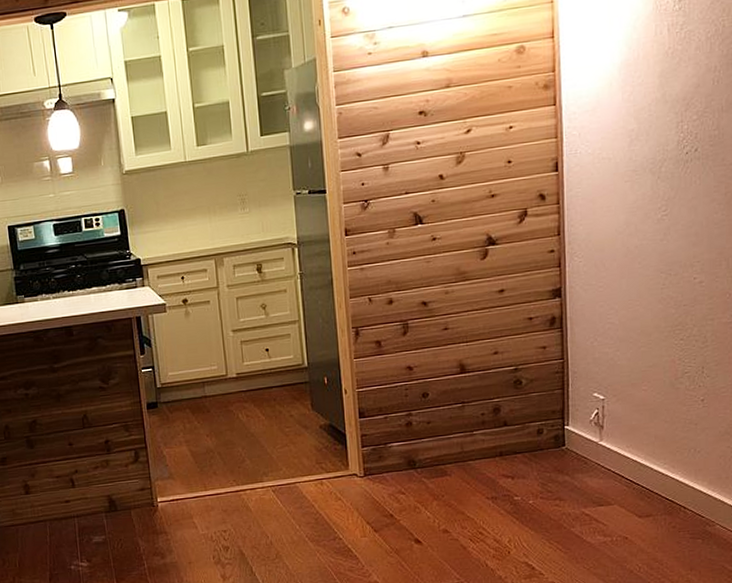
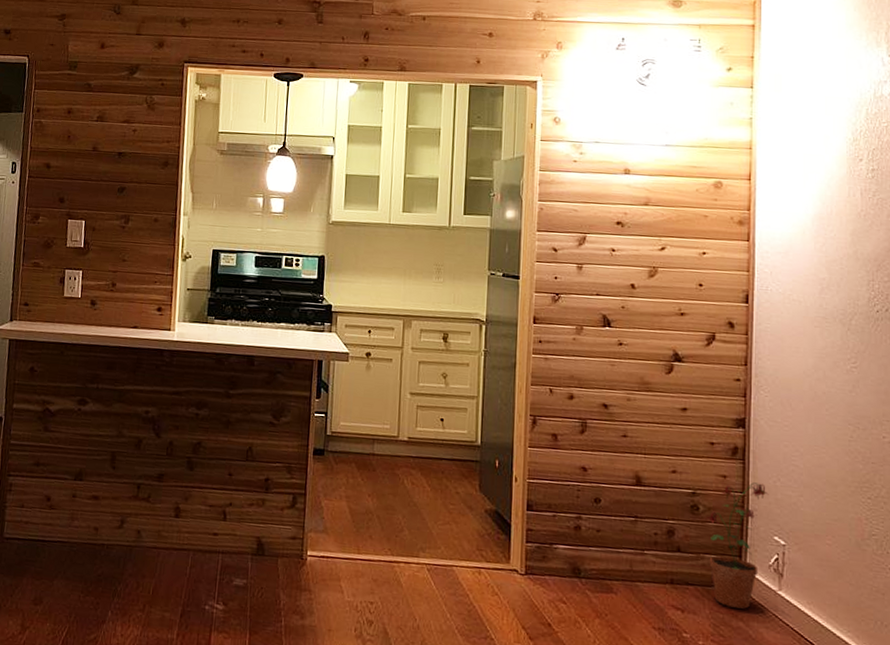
potted plant: none [528,346,587,466] -> present [705,482,769,609]

